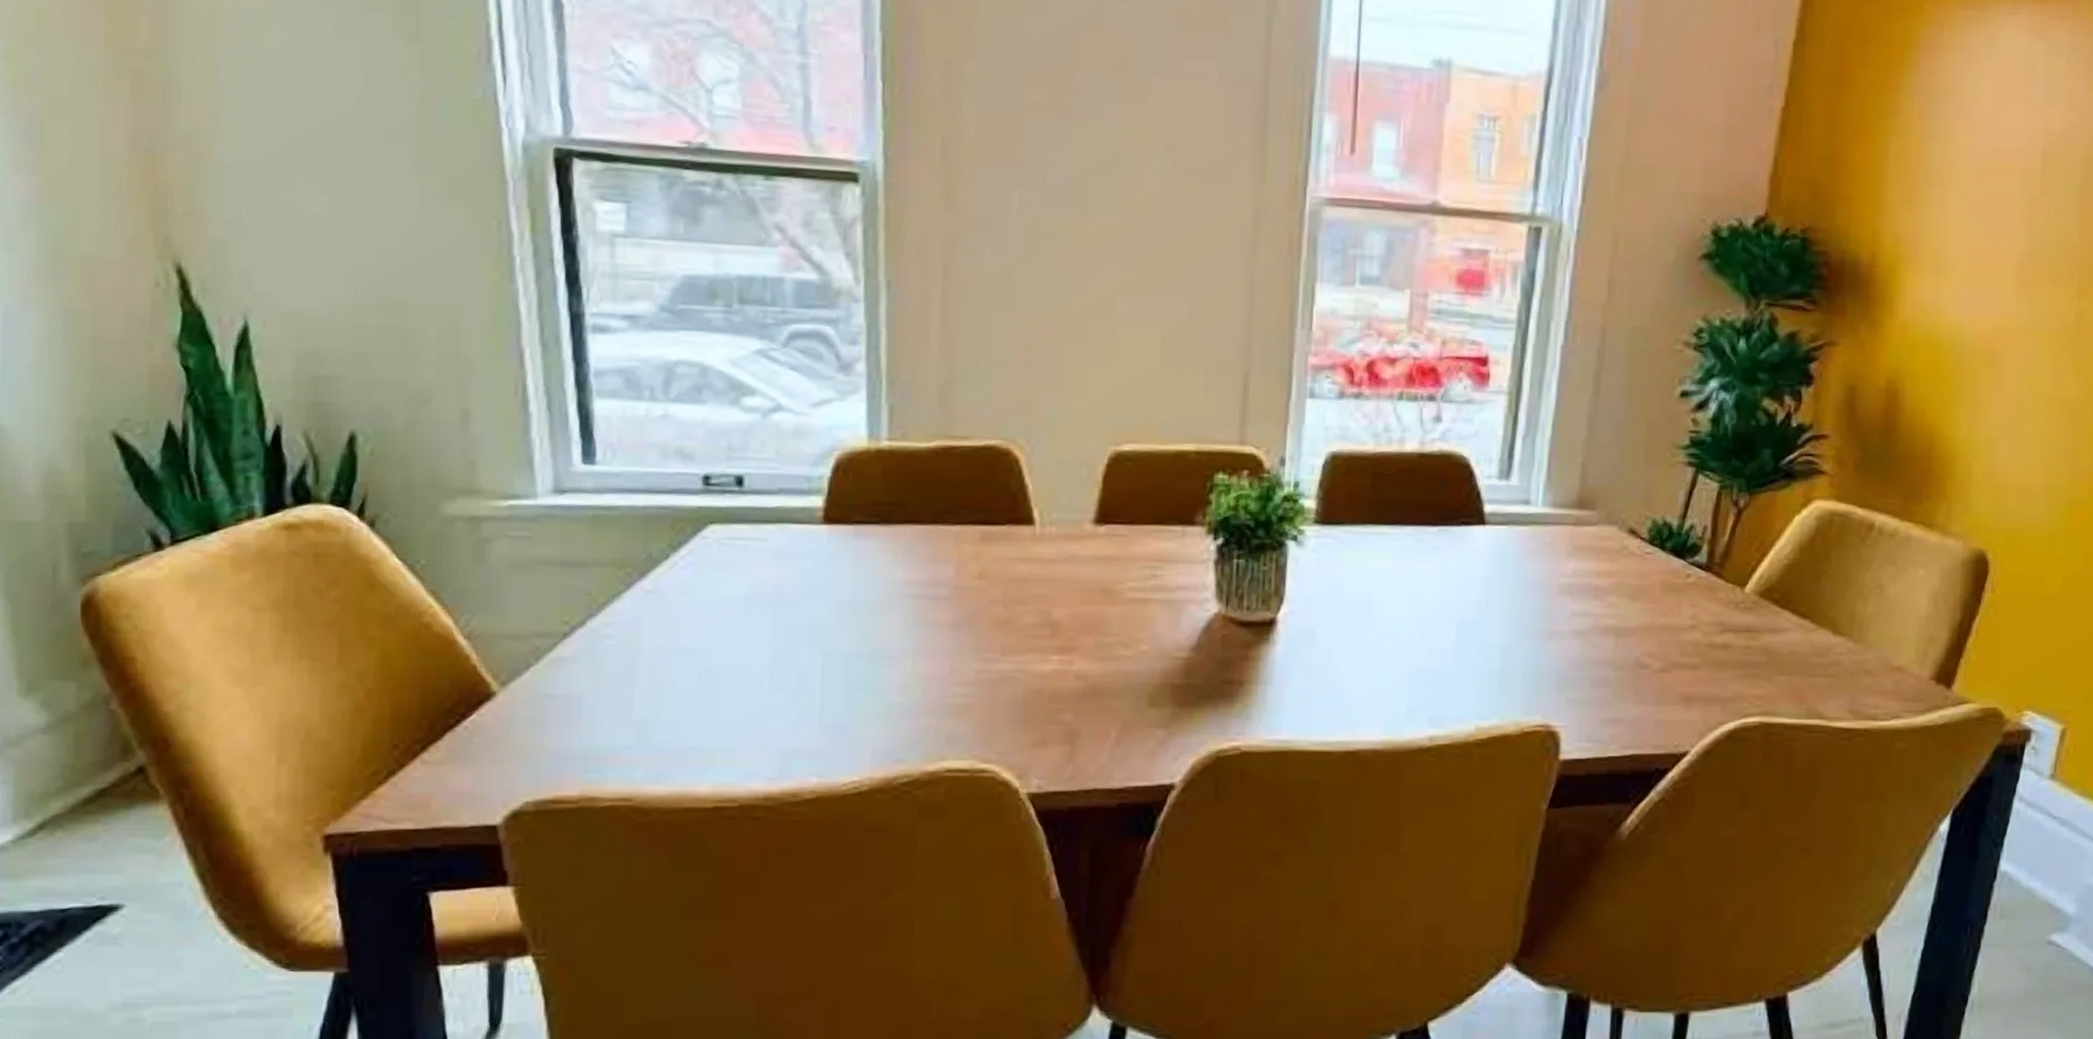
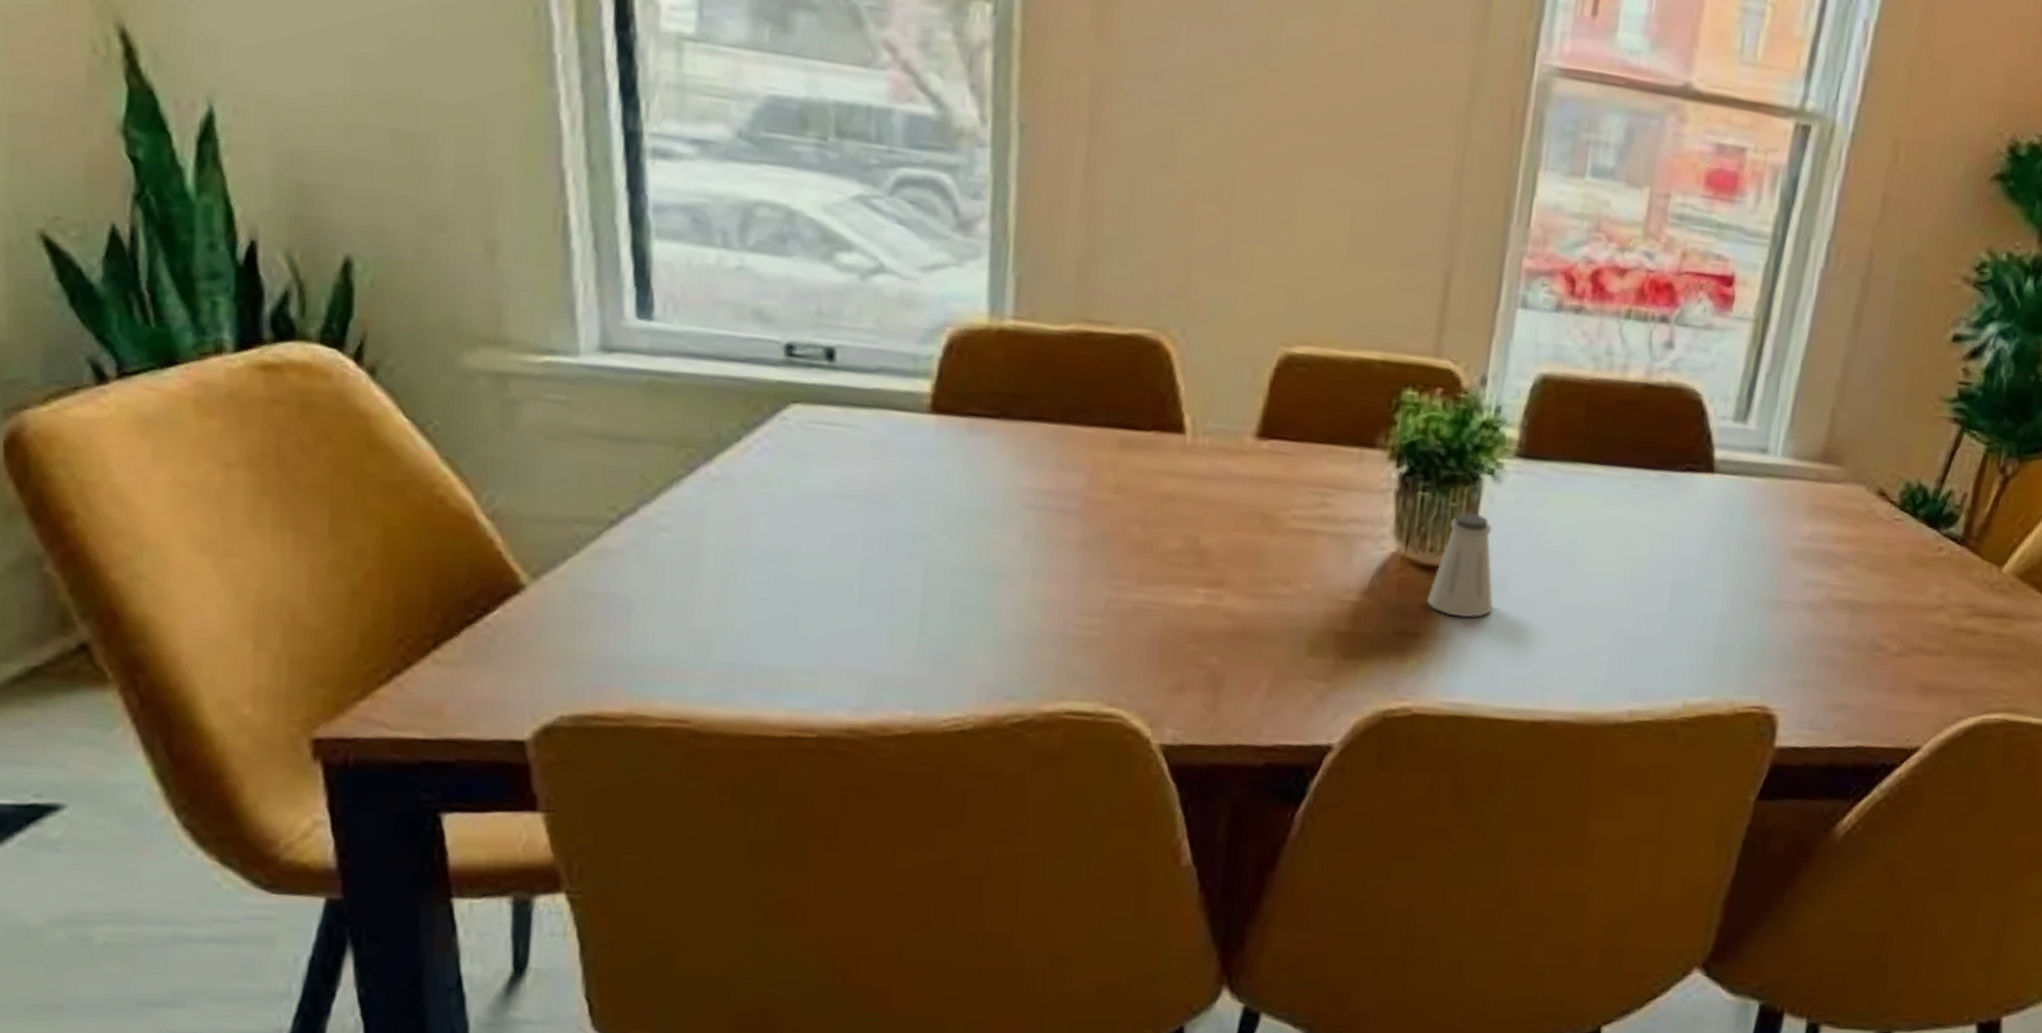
saltshaker: none [1248,574,1305,665] -> present [1427,512,1493,618]

